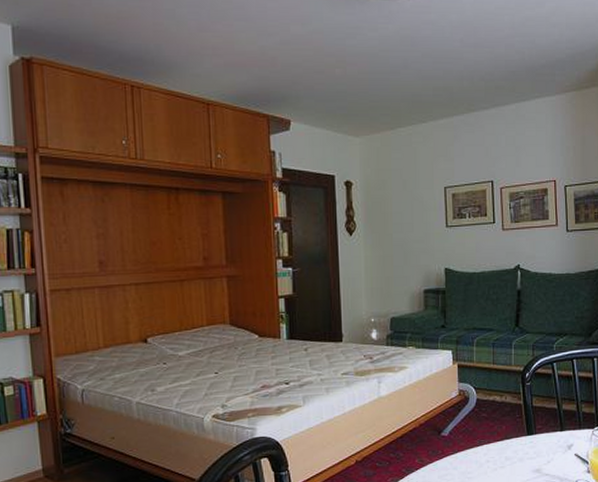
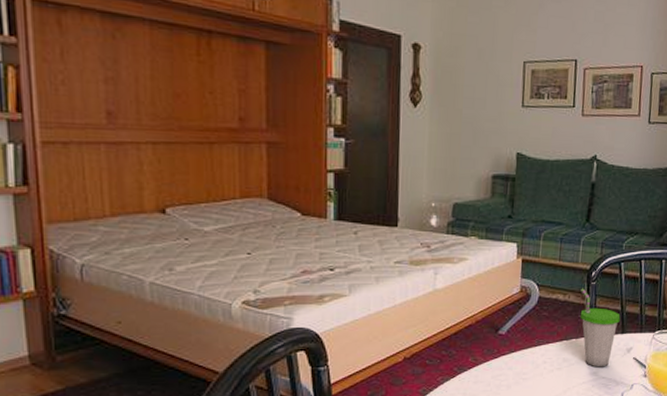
cup: none [516,389,558,465] -> present [580,288,621,368]

